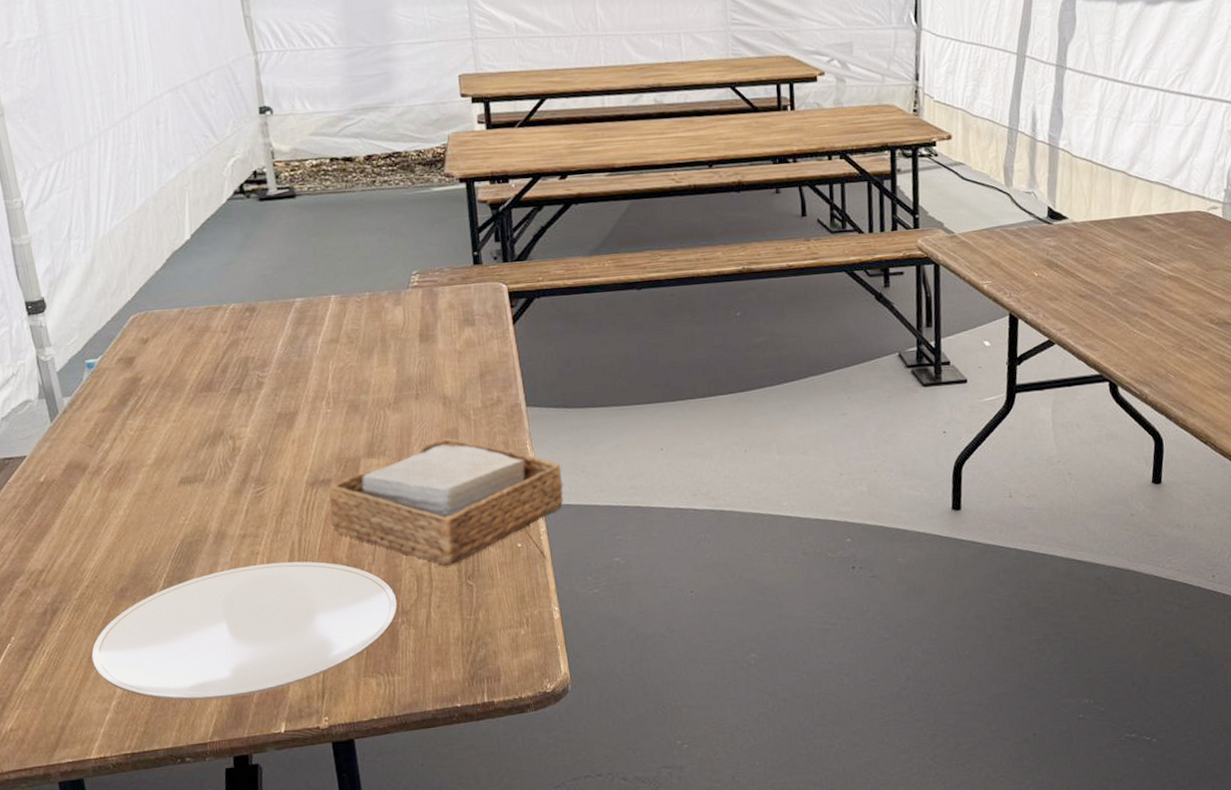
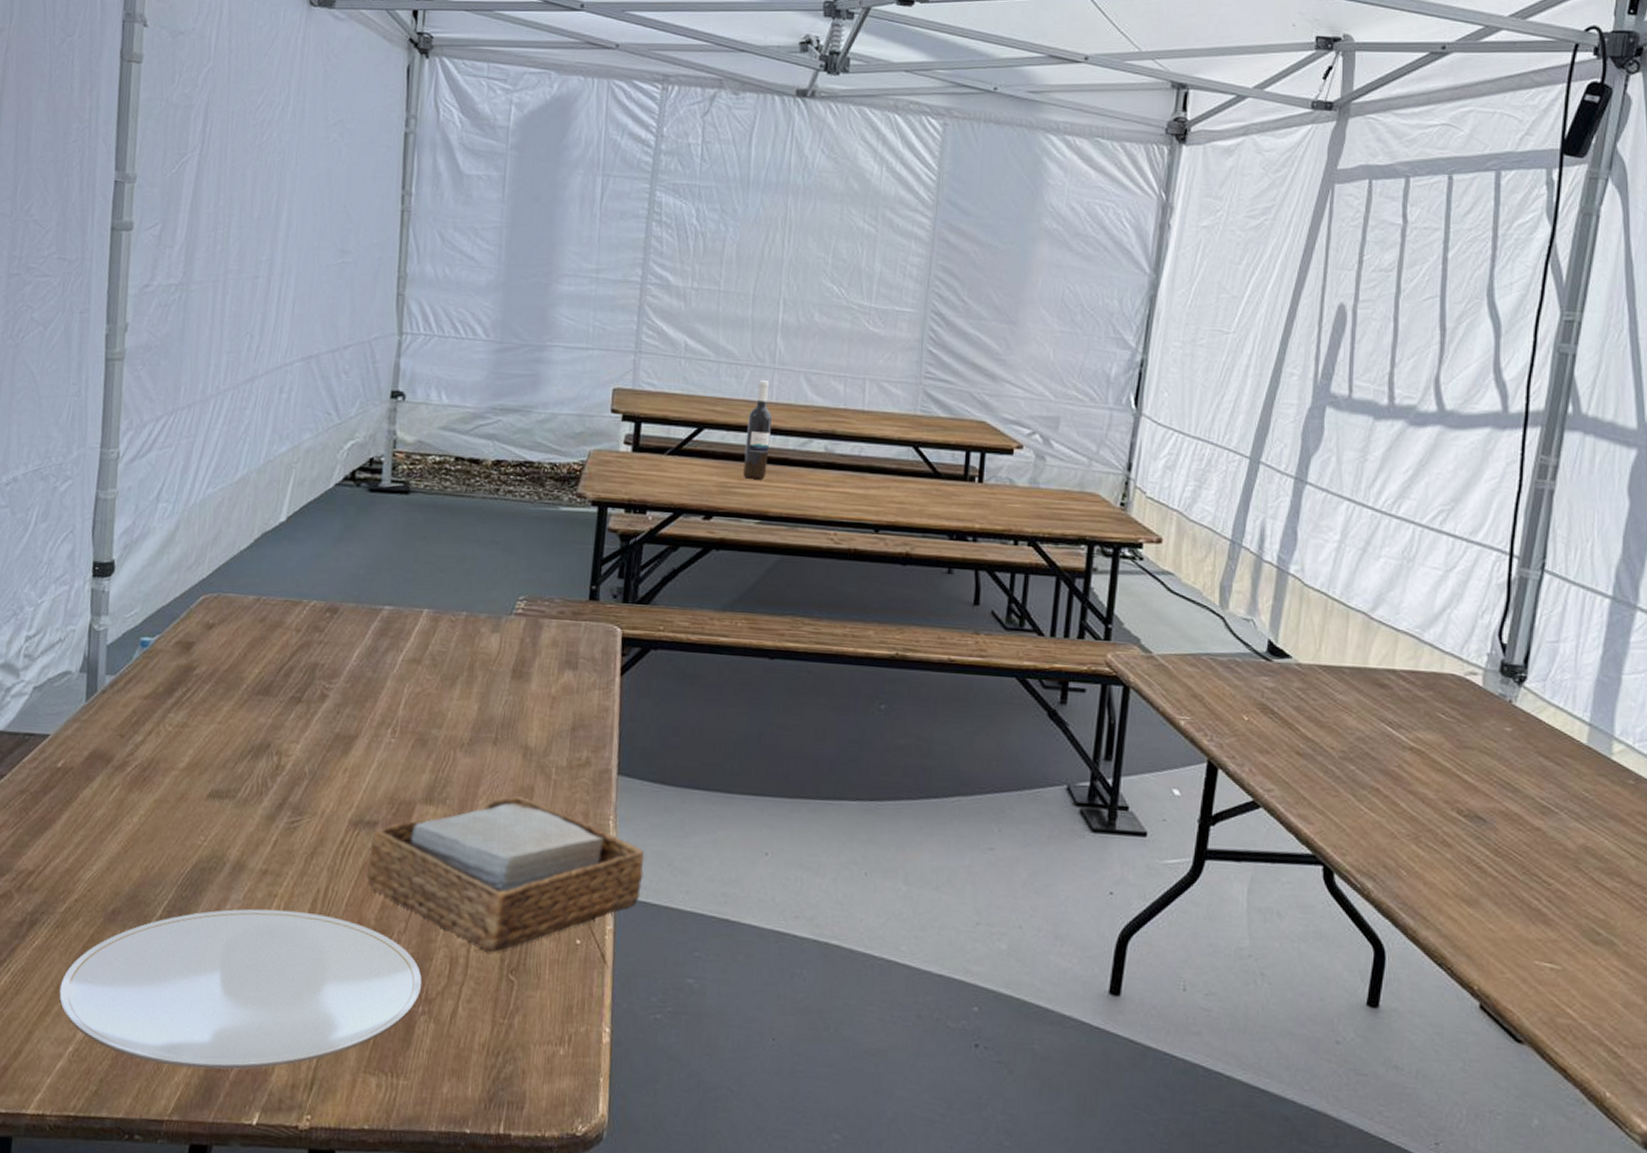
wine bottle: none [583,47,608,138] -> present [743,380,772,480]

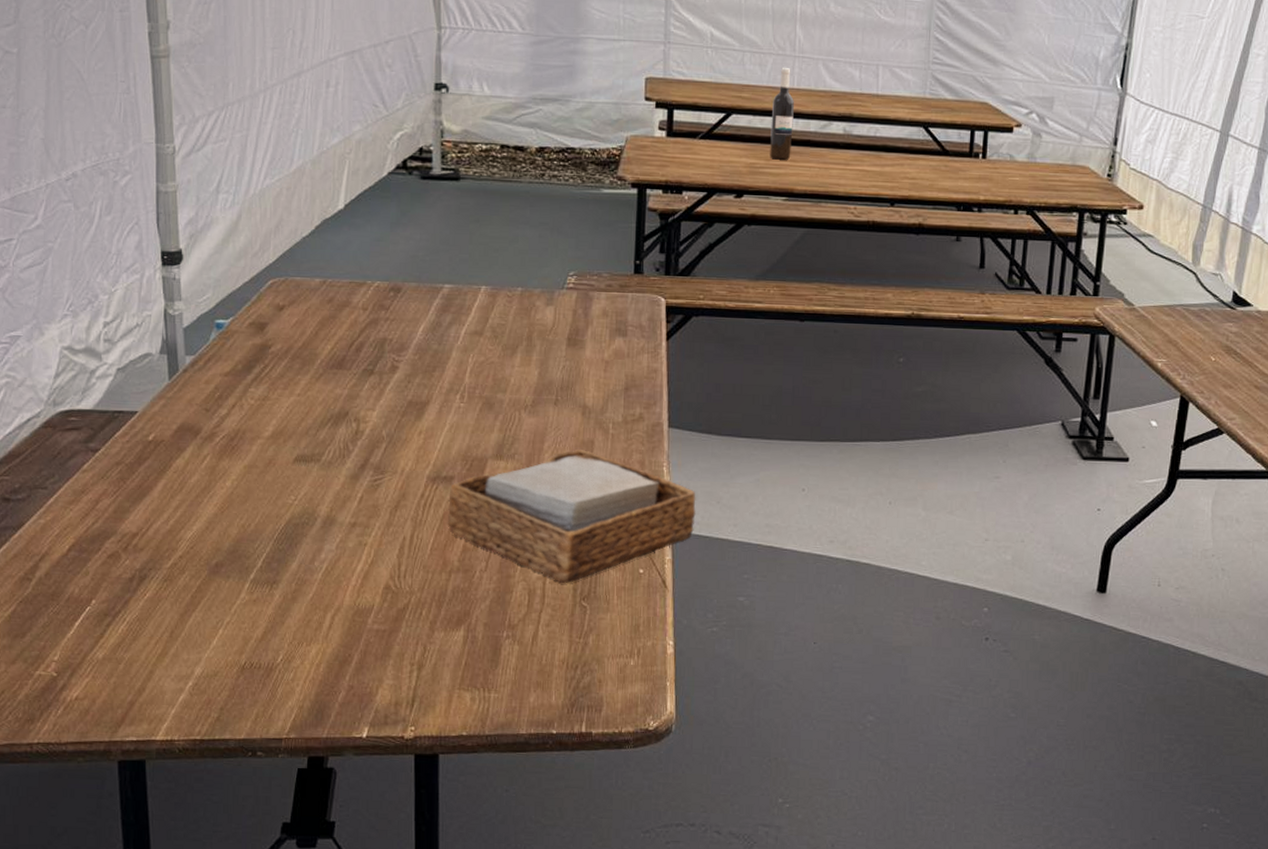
plate: present [59,908,422,1070] -> none [174,556,505,694]

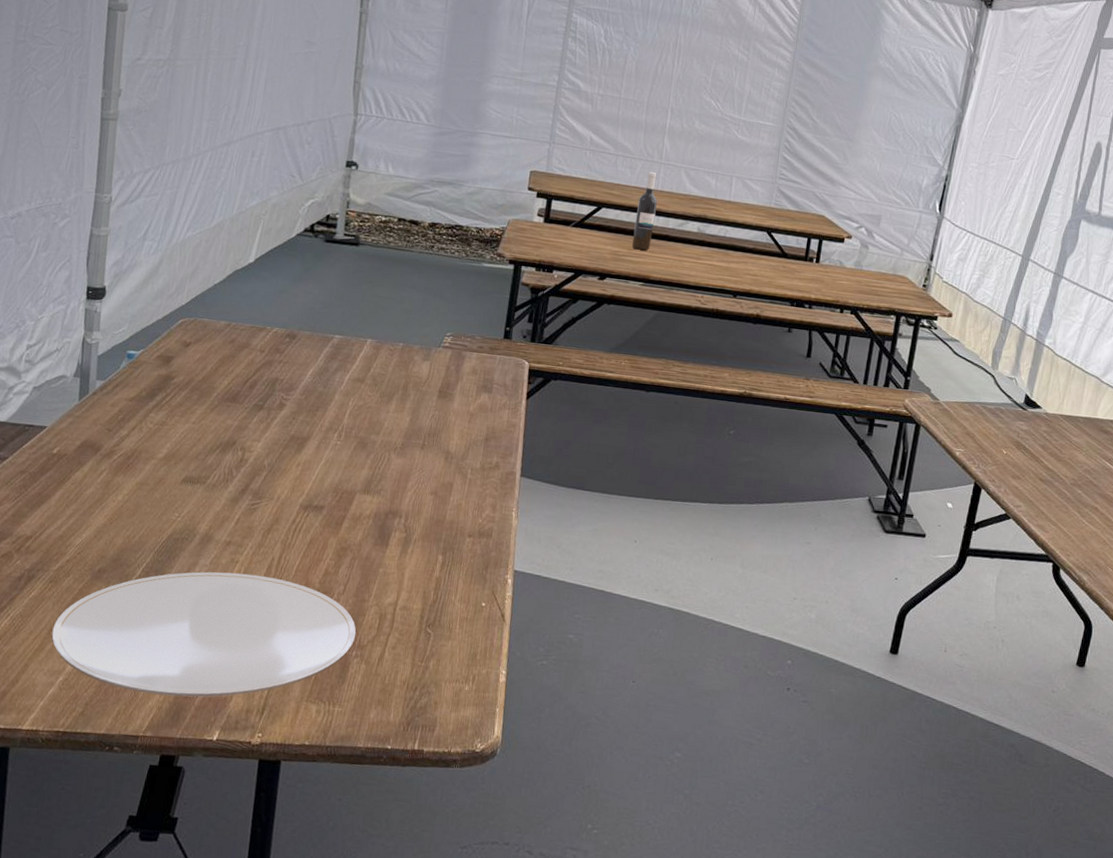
plate: none [174,556,505,694] -> present [51,571,356,697]
napkin holder: present [447,448,696,583] -> none [313,489,539,611]

